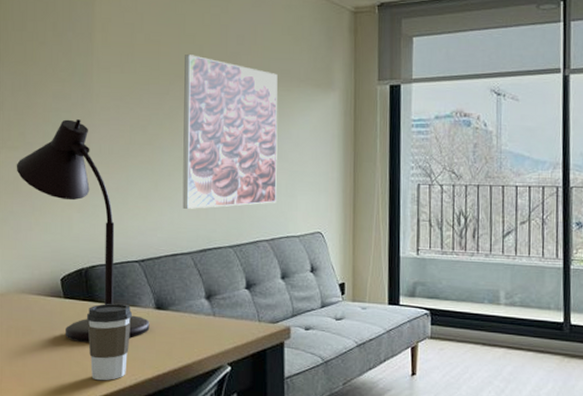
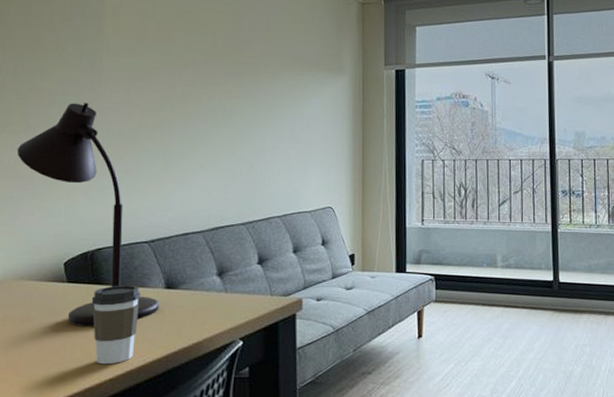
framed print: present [182,55,278,209] -> none [194,40,290,189]

